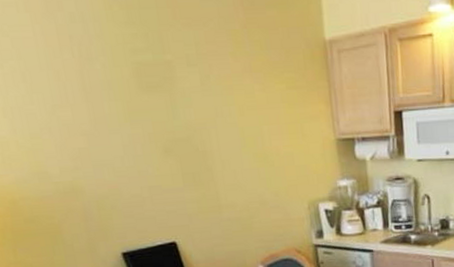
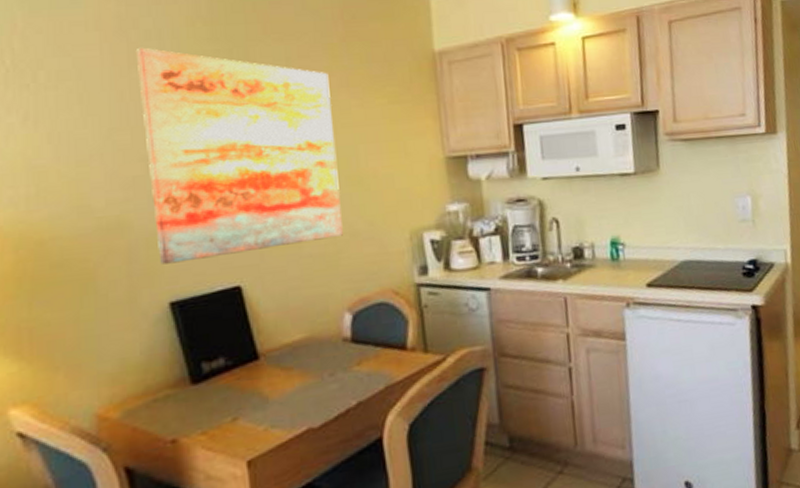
wall art: none [64,29,254,223] -> present [135,47,343,265]

